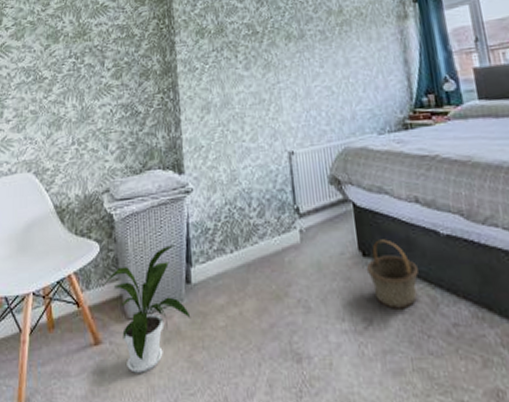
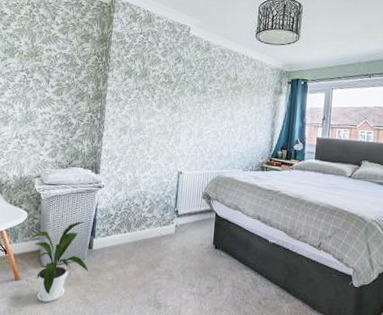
basket: present [366,239,419,309] -> none [215,239,249,285]

